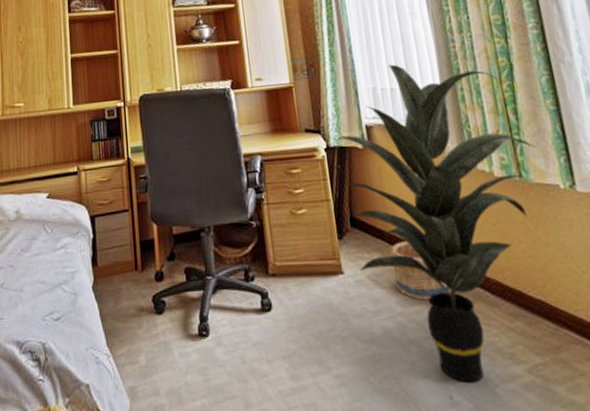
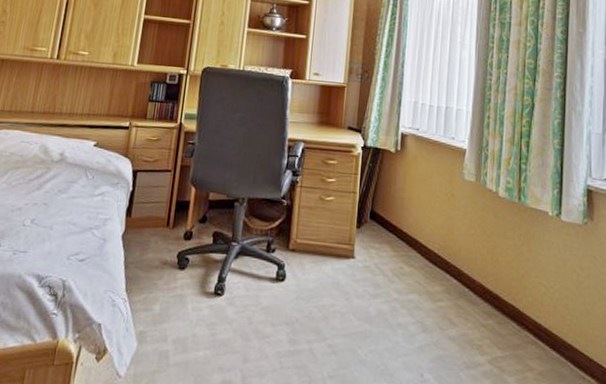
indoor plant: present [338,64,536,382] -> none [369,84,537,365]
basket: present [390,241,452,300] -> none [397,238,443,291]

